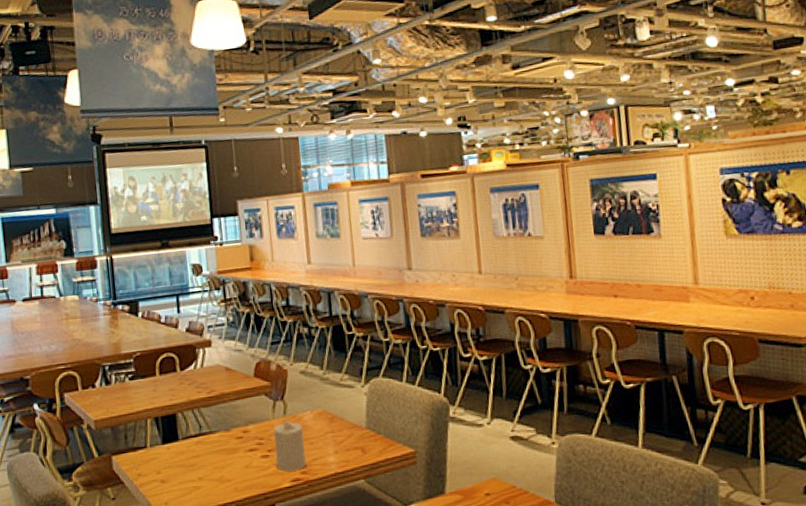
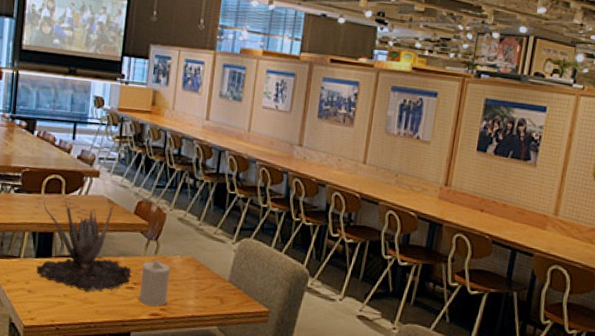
plant: none [160,365,264,470] -> present [36,197,131,292]

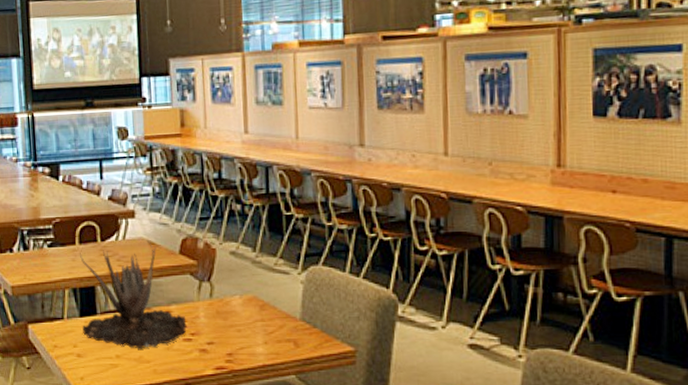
candle: present [139,259,171,307] -> none [198,302,232,358]

